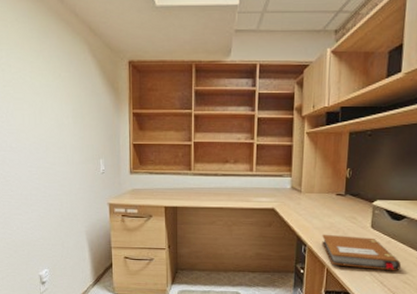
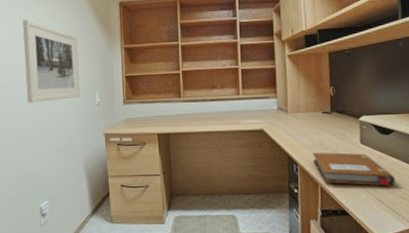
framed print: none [19,73,84,167] -> present [22,19,80,104]

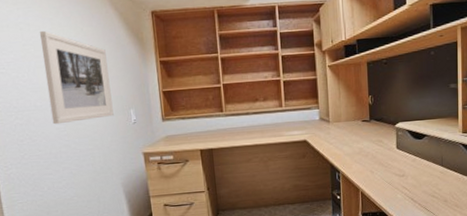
notebook: present [313,152,395,186] -> none [353,158,427,188]

